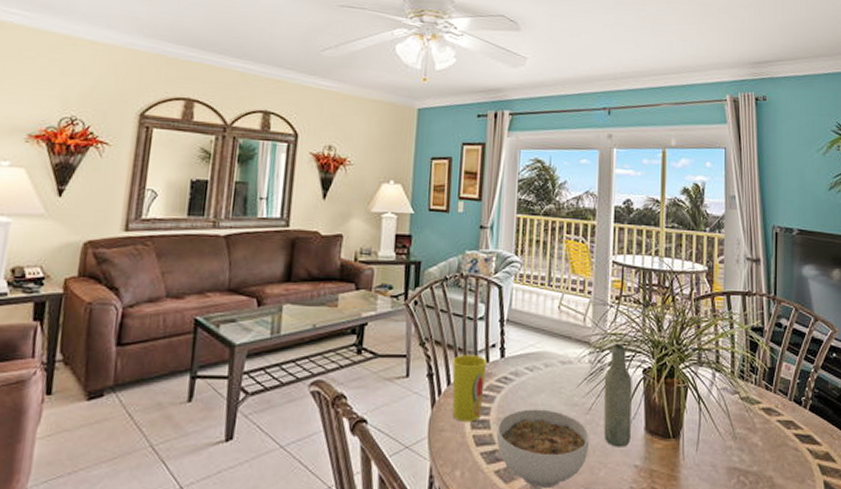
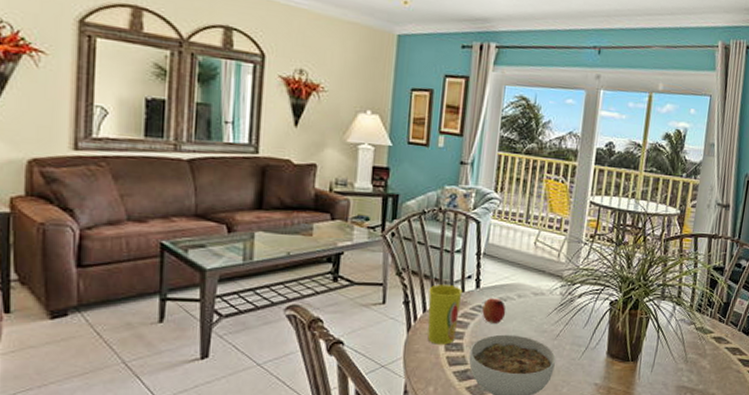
fruit: none [508,368,533,396] -> present [482,298,506,323]
bottle: present [603,344,632,447] -> none [569,278,600,368]

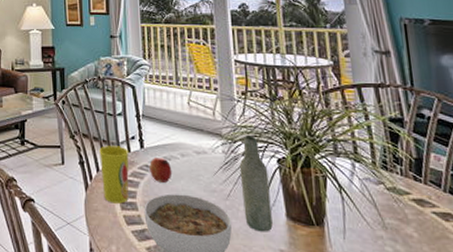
bottle: none [569,278,600,368] -> present [239,135,273,232]

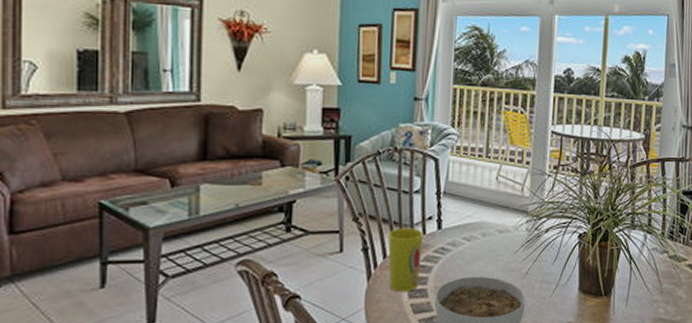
fruit: present [149,158,173,182] -> none [445,239,471,265]
bottle: present [239,135,273,232] -> none [539,212,568,307]

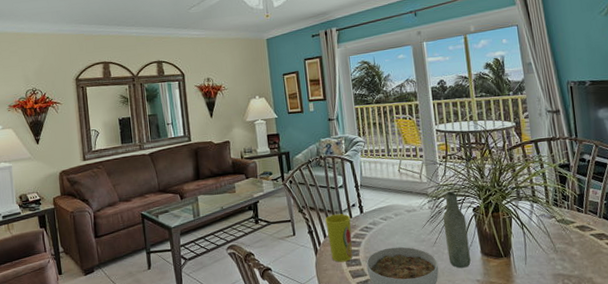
bottle: none [539,212,568,307] -> present [442,192,471,268]

